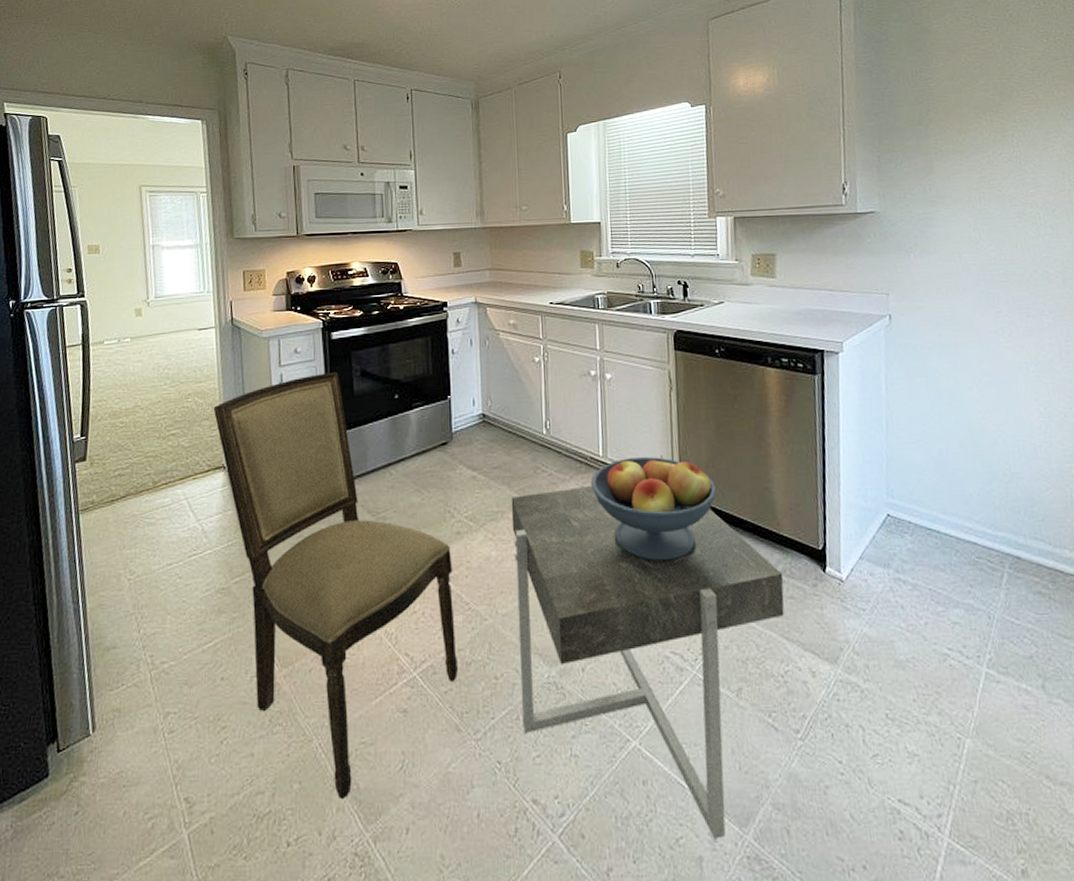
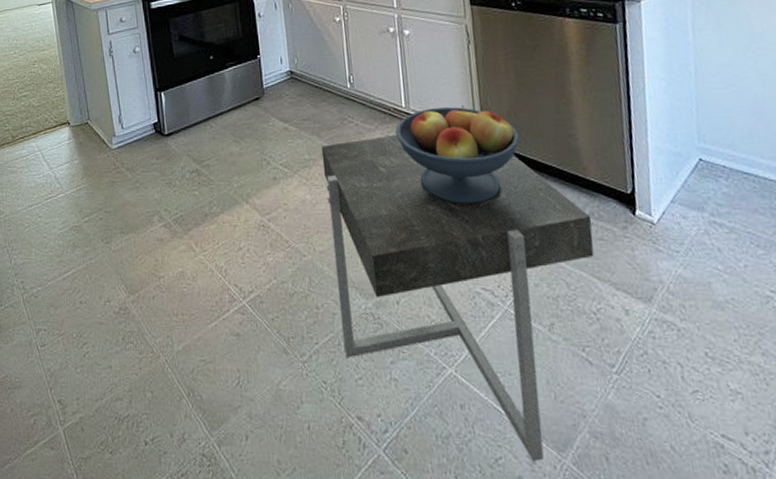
dining chair: present [213,372,459,800] -> none [55,38,283,409]

